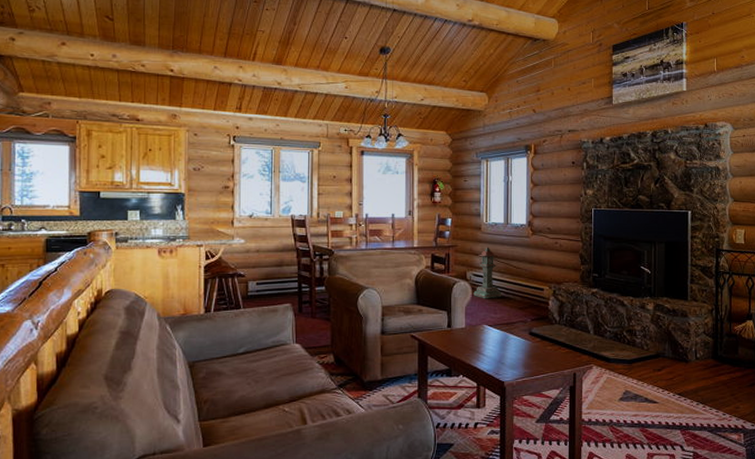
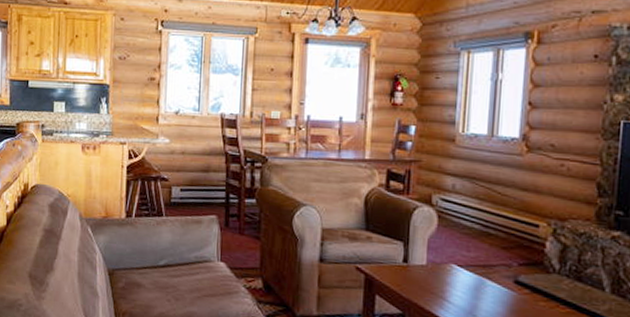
lantern: present [473,247,502,299] -> none [439,164,479,232]

